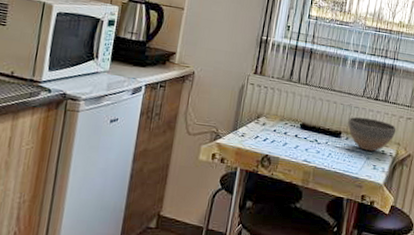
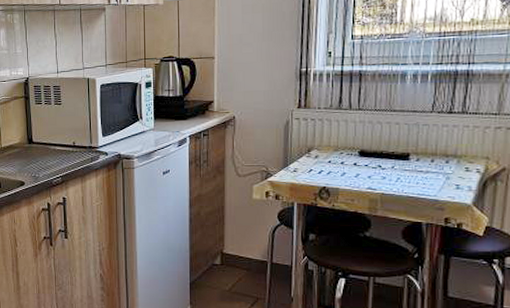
bowl: present [348,116,396,152] -> none [417,134,482,170]

